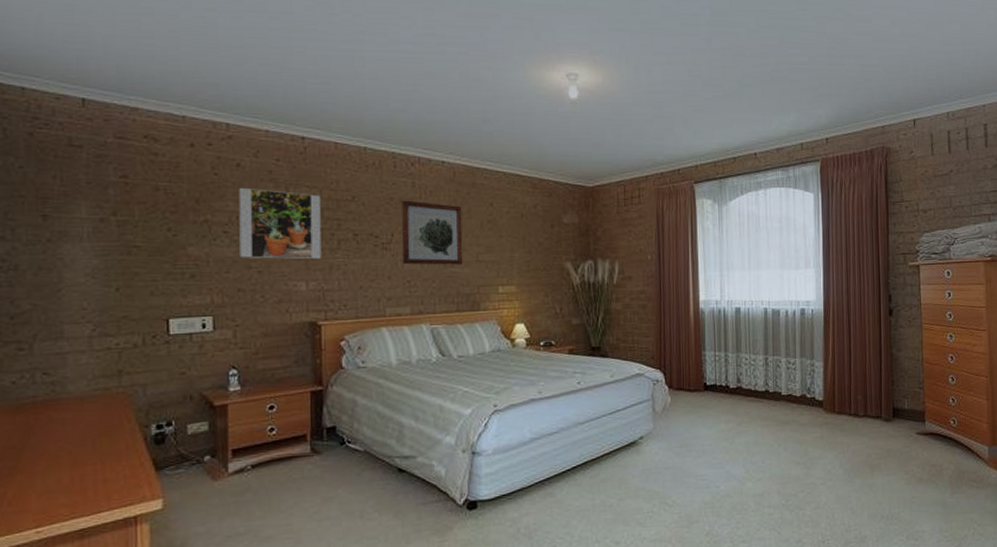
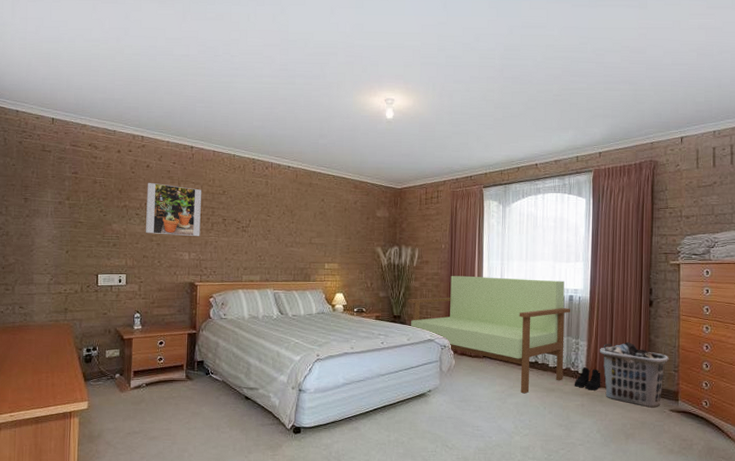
wall art: present [402,200,463,265] -> none [256,195,301,245]
bench: none [608,291,804,430] -> present [407,275,571,394]
boots: none [811,392,841,419] -> present [574,367,601,391]
clothes hamper: none [838,359,913,433] -> present [600,342,669,408]

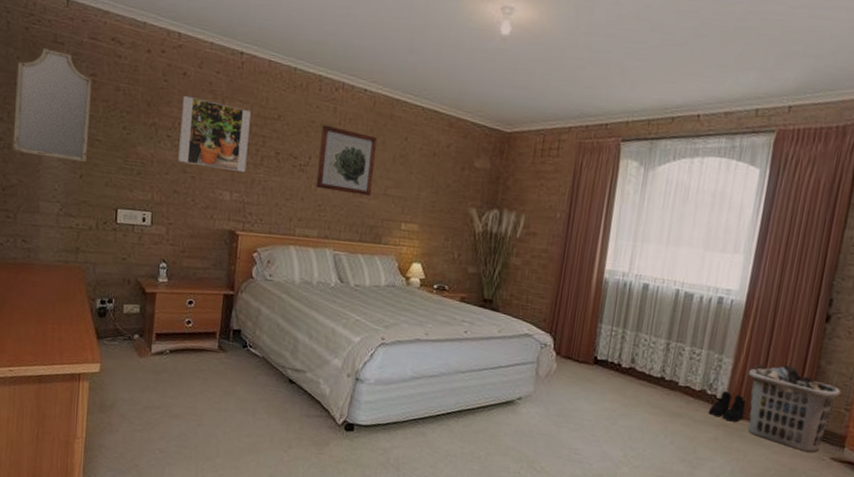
home mirror: none [10,156,74,240] -> present [12,48,92,162]
wall art: none [256,195,301,245] -> present [315,124,378,196]
bench: present [407,275,571,394] -> none [503,254,719,416]

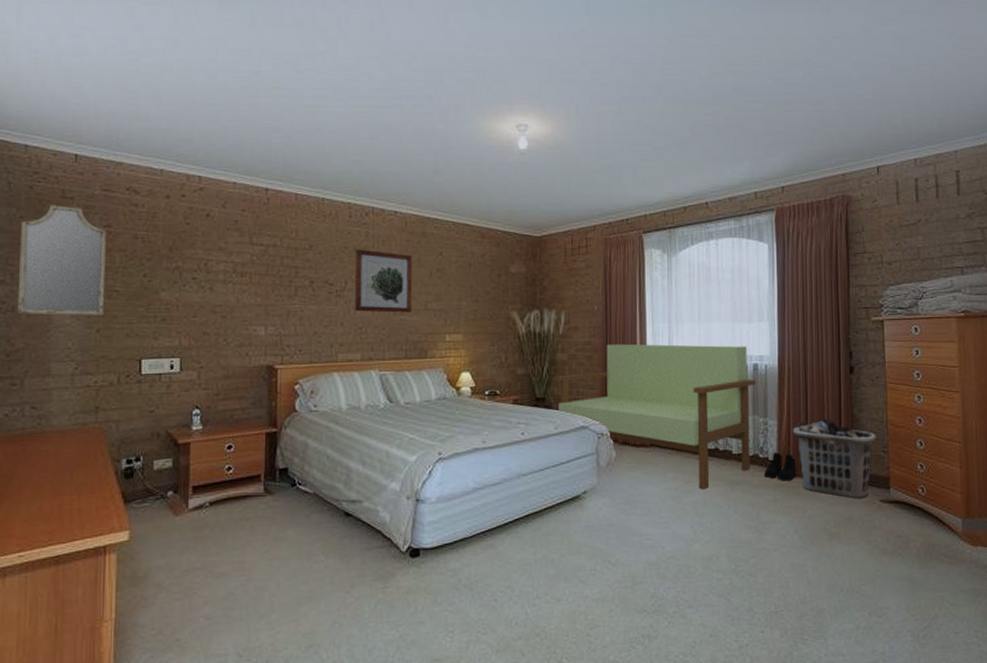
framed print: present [178,95,251,173] -> none [206,236,280,306]
bench: none [503,254,719,416] -> present [553,343,756,490]

